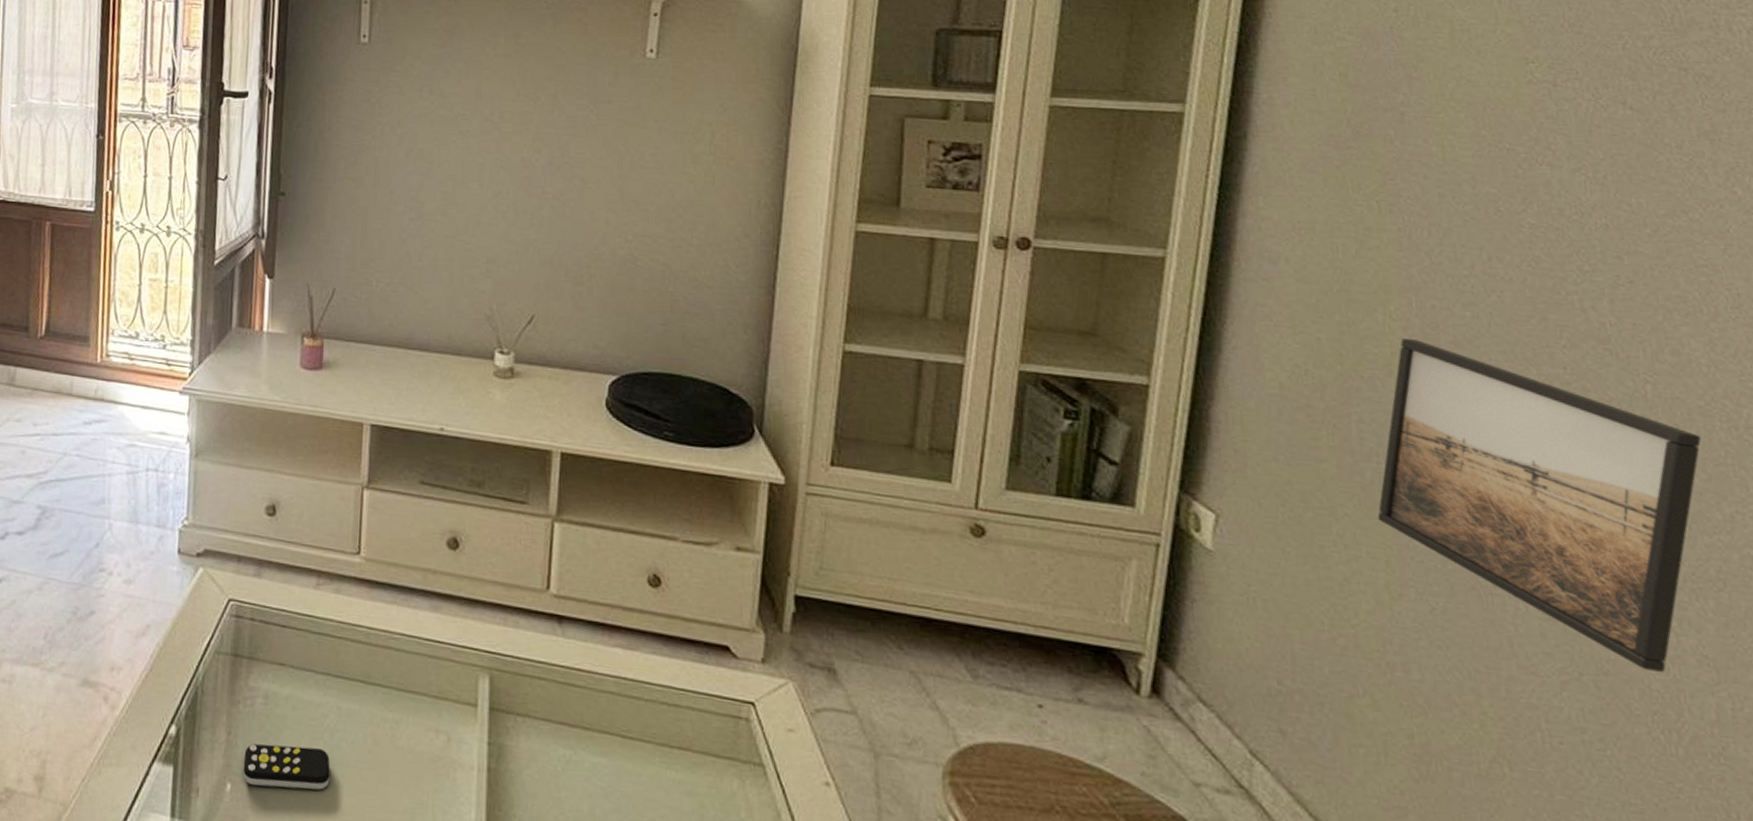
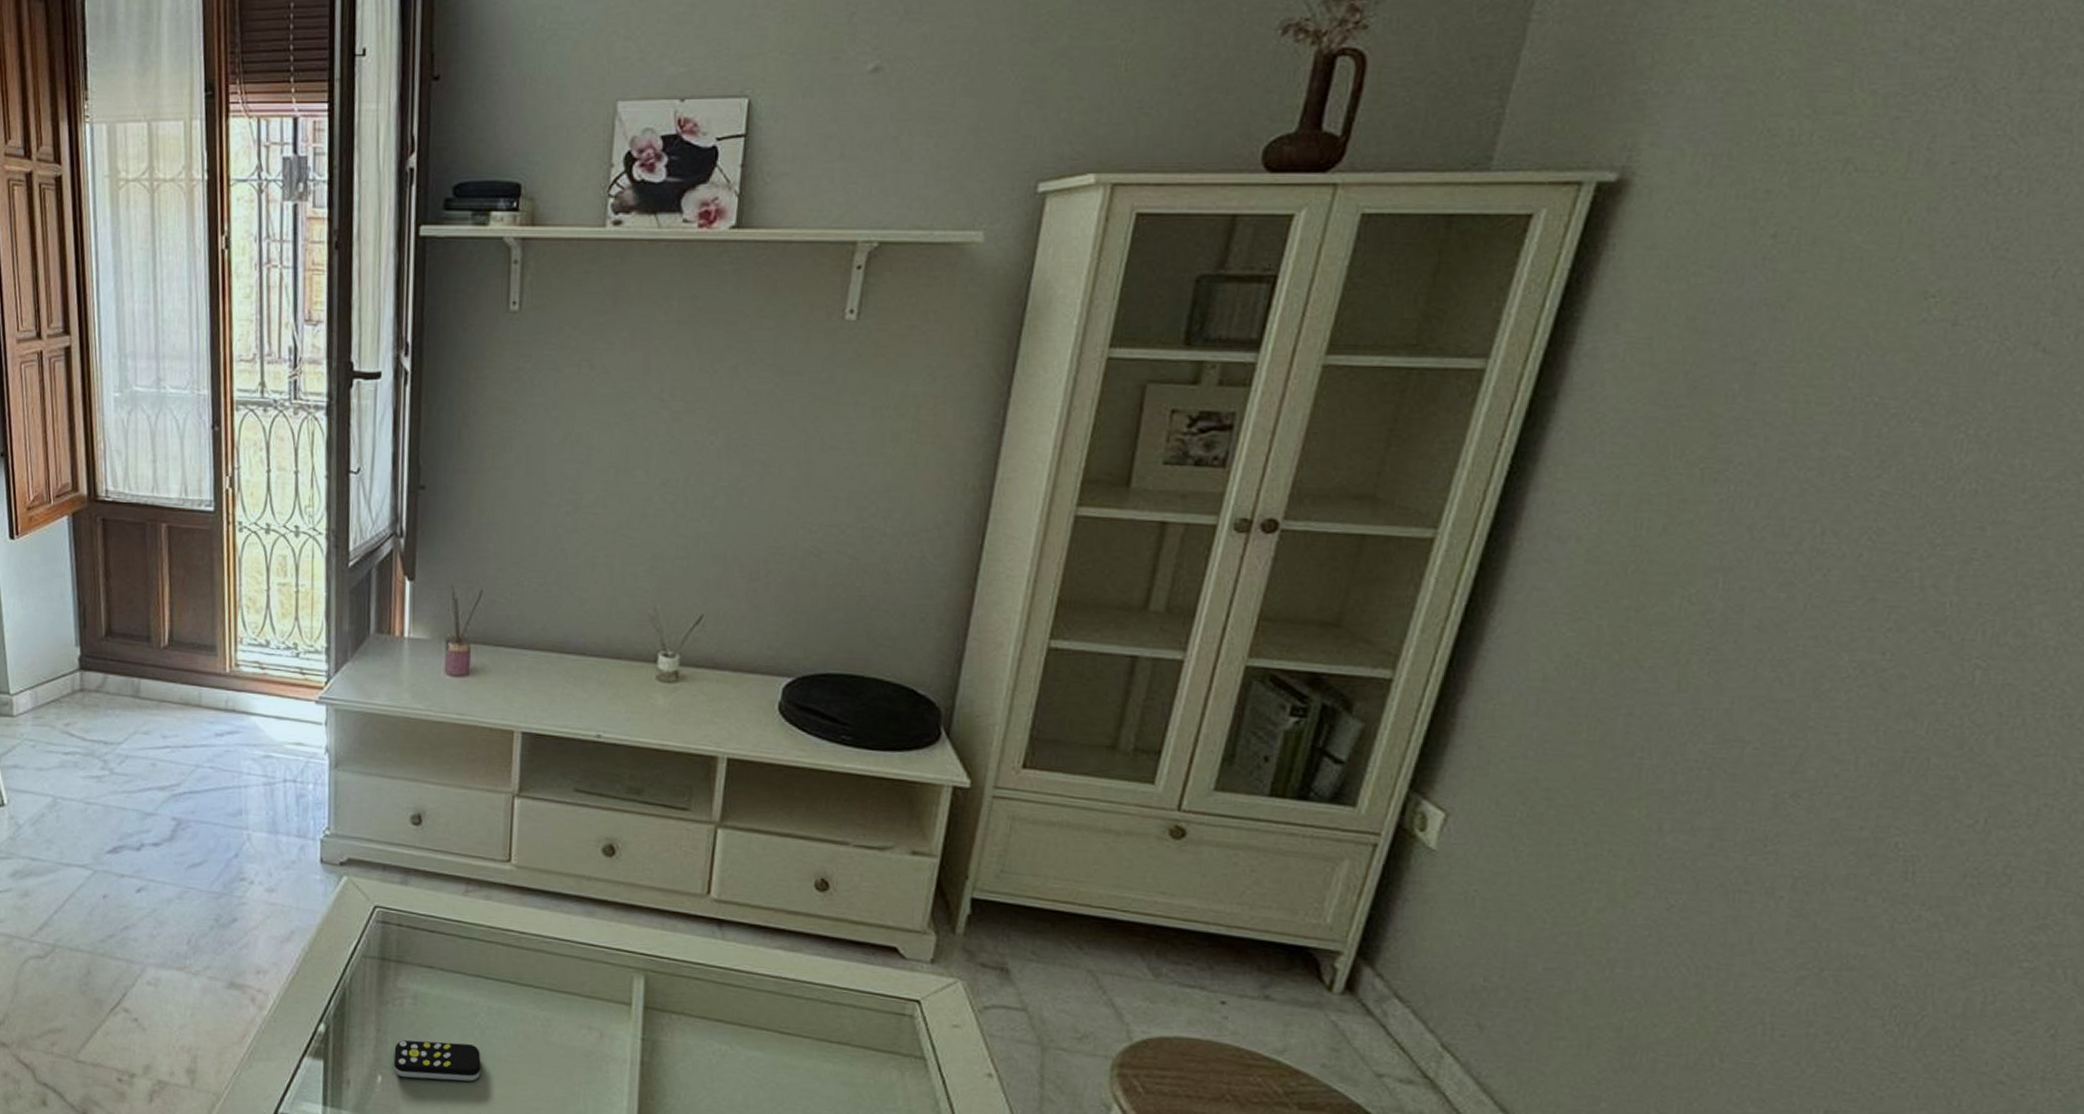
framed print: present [1377,339,1701,673] -> none [1628,624,2025,968]

